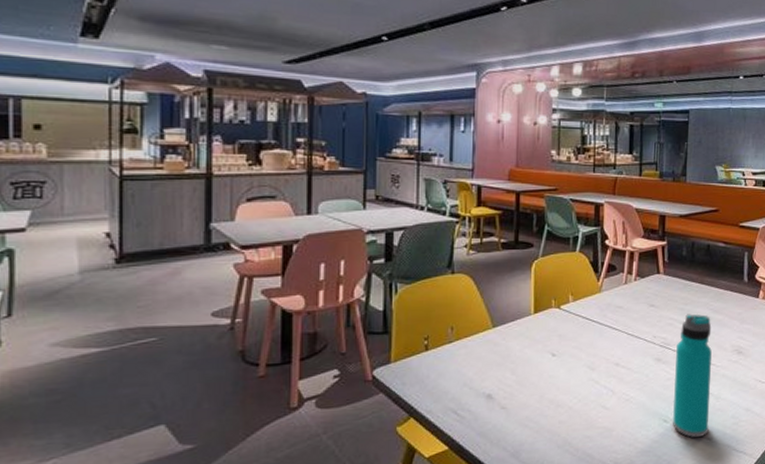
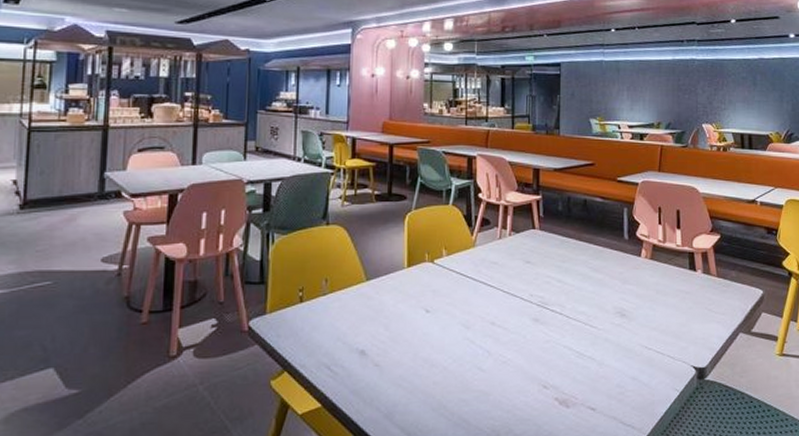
water bottle: present [672,314,712,438] -> none [552,272,593,407]

